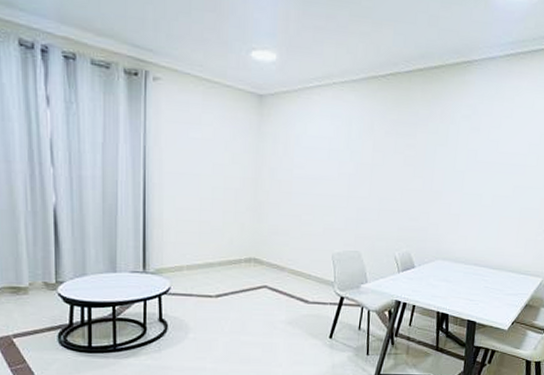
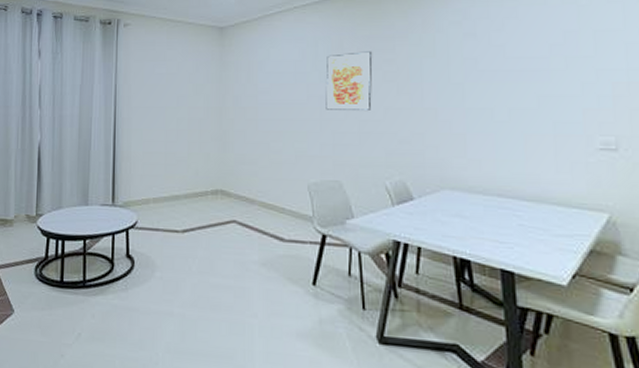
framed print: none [353,135,398,190] -> present [325,51,373,110]

